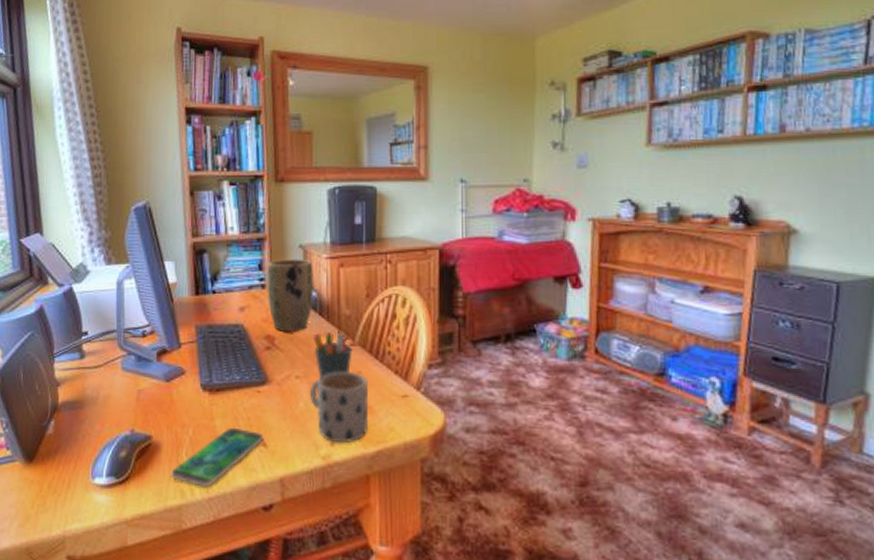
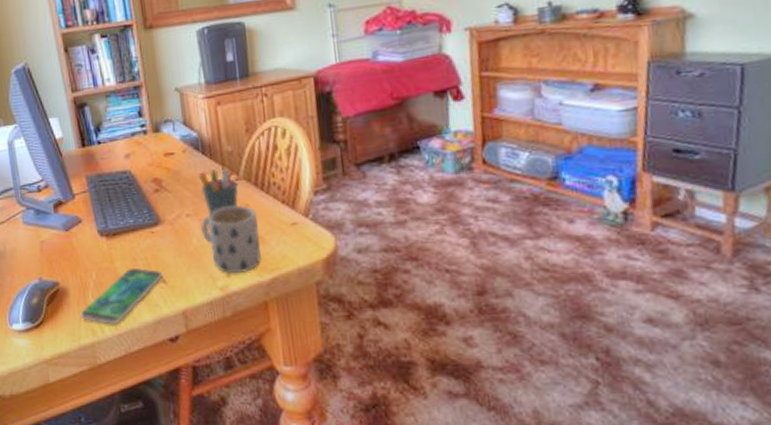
plant pot: present [267,259,313,332] -> none [146,101,195,174]

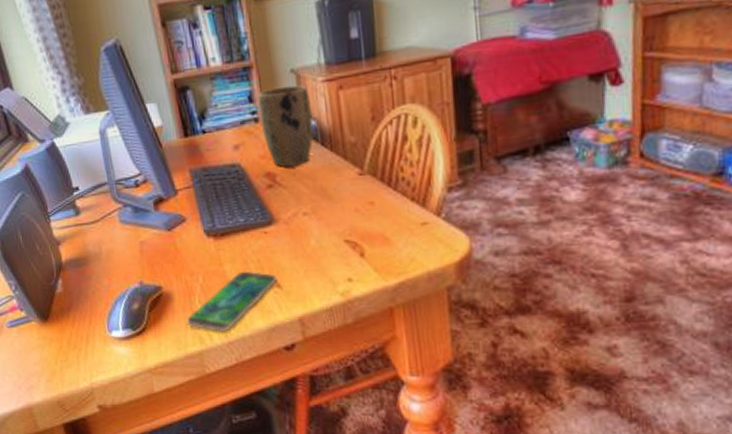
plant pot: none [146,101,195,174] -> present [257,85,313,167]
pen holder: present [198,168,239,215] -> none [317,162,363,214]
mug: present [201,204,262,275] -> none [320,202,388,279]

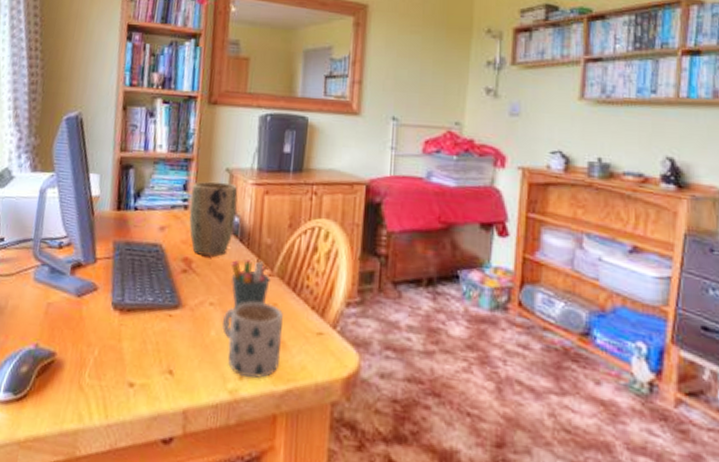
smartphone: present [186,271,278,332] -> none [70,350,171,413]
pen holder: none [317,162,363,214] -> present [230,260,271,308]
mug: none [320,202,388,279] -> present [222,302,283,378]

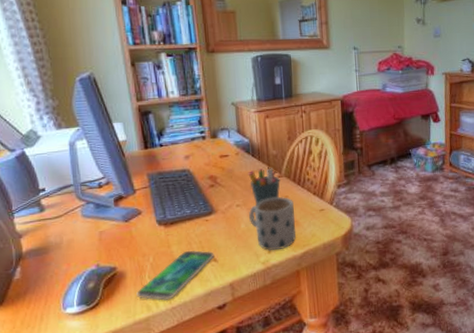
smartphone: none [70,350,171,413] -> present [136,250,214,301]
plant pot: present [189,181,238,257] -> none [205,113,246,172]

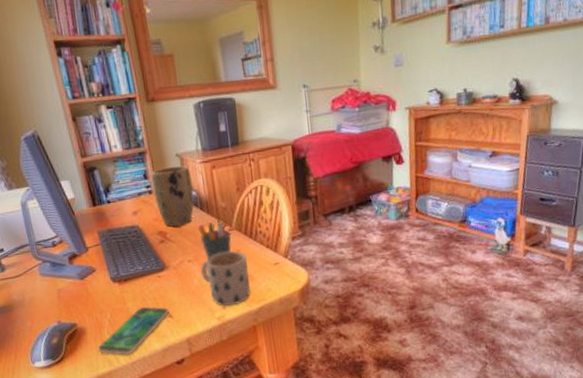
plant pot: none [205,113,246,172] -> present [151,165,194,227]

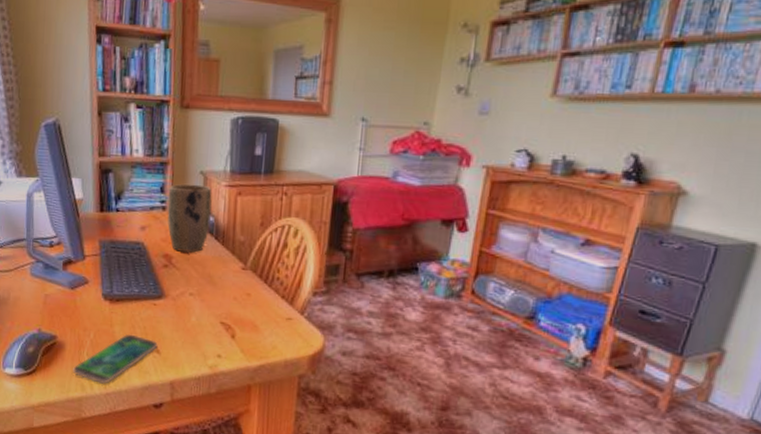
pen holder: present [197,221,231,260] -> none [207,255,244,298]
mug: present [201,250,251,307] -> none [202,292,256,356]

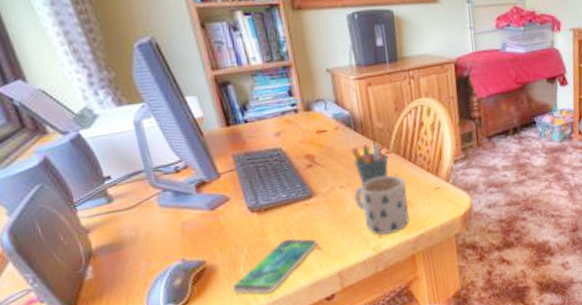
plant pot: present [167,183,212,253] -> none [296,82,347,150]
mug: none [202,292,256,356] -> present [354,174,410,236]
pen holder: none [207,255,244,298] -> present [350,143,389,186]

